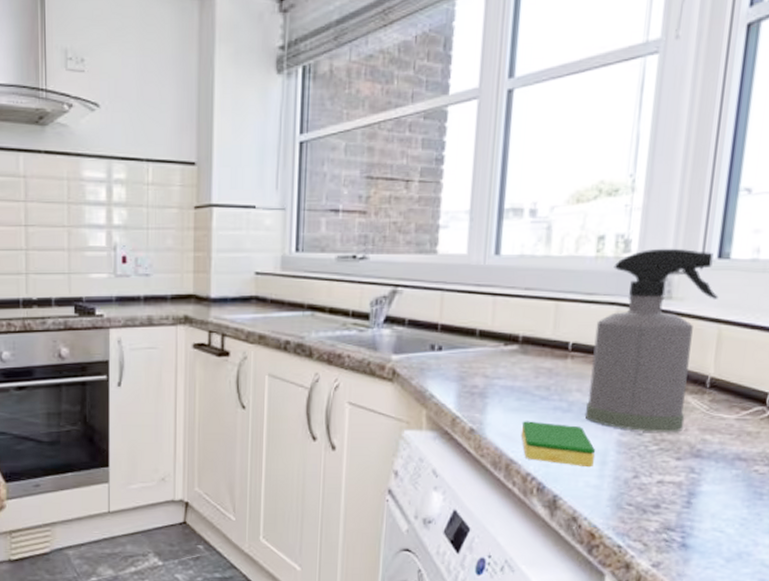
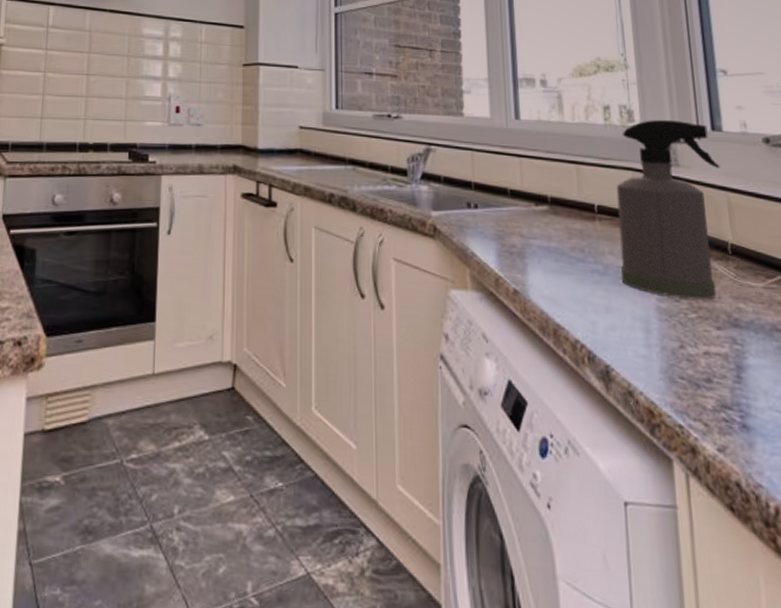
dish sponge: present [520,421,595,468] -> none [562,283,639,336]

